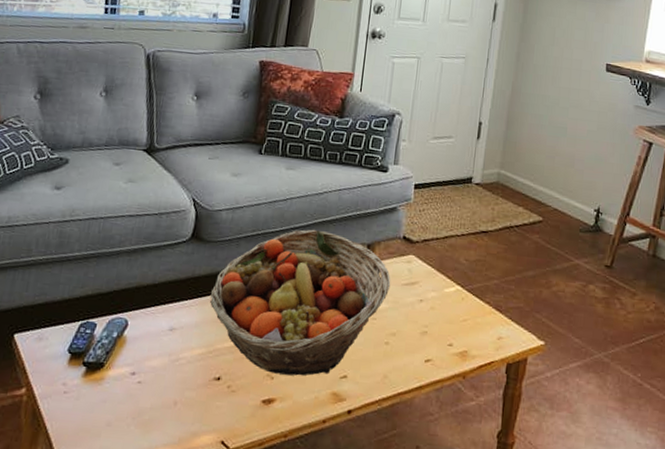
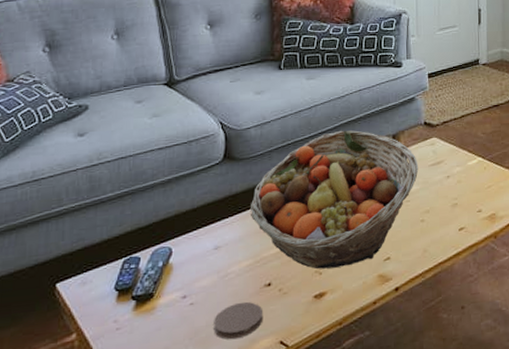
coaster: none [157,391,208,428] -> present [214,301,263,339]

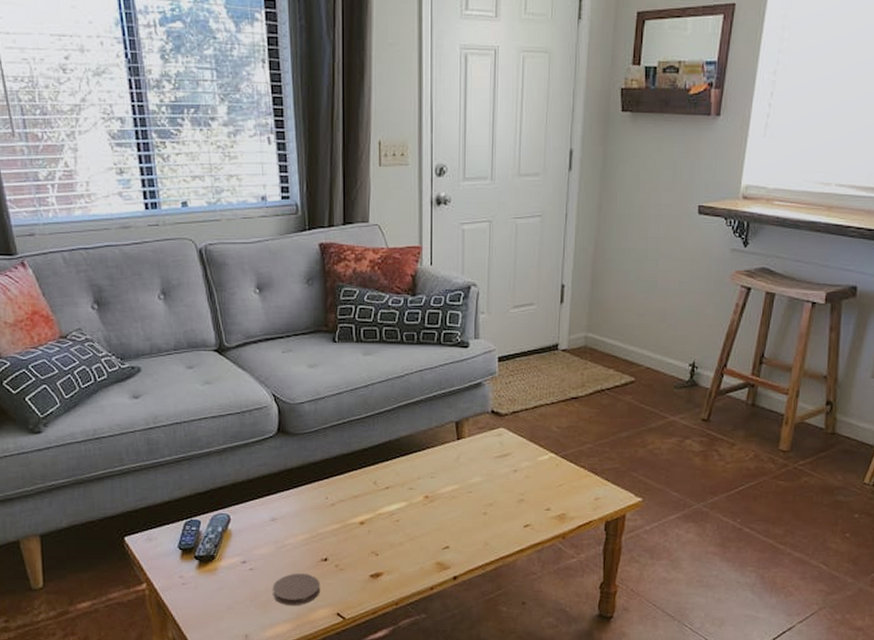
fruit basket: present [250,130,419,269] -> none [305,412,483,551]

